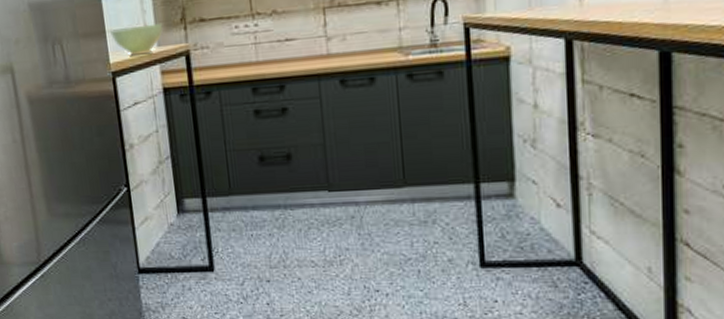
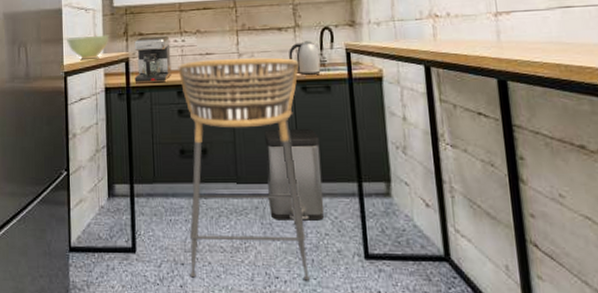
coffee maker: none [194,19,244,80] -> present [134,35,172,83]
bar stool: none [251,39,417,295] -> present [178,57,311,281]
pedal bin: none [360,123,434,230] -> present [264,128,325,221]
kettle: none [390,15,431,61] -> present [289,41,321,76]

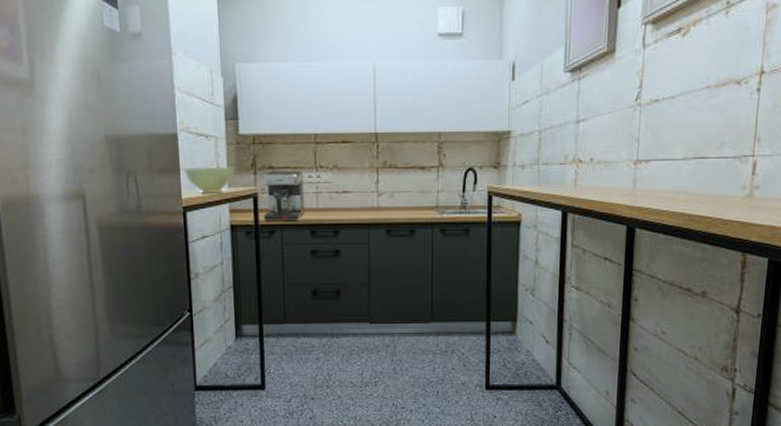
bar stool: present [178,57,311,281] -> none [312,197,439,411]
pedal bin: present [264,128,325,221] -> none [400,270,453,357]
kettle: present [289,41,321,76] -> none [430,182,461,218]

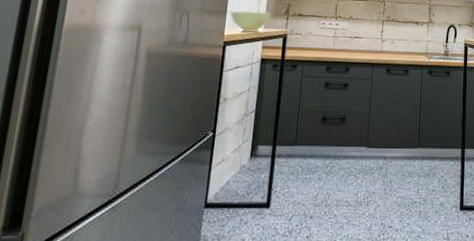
coffee maker: present [263,170,305,220] -> none [289,17,326,58]

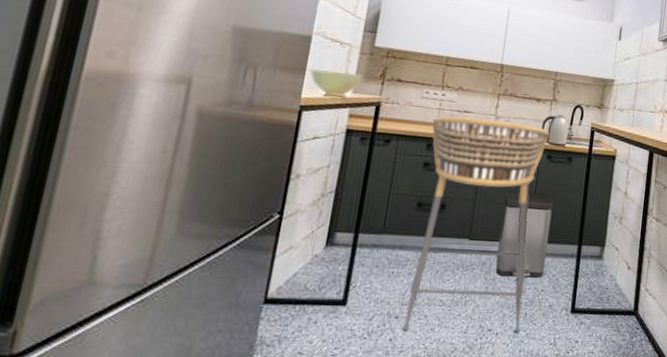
bar stool: none [316,41,428,229] -> present [402,116,549,333]
pedal bin: none [391,103,437,179] -> present [495,190,553,278]
kettle: none [421,34,445,63] -> present [542,114,570,147]

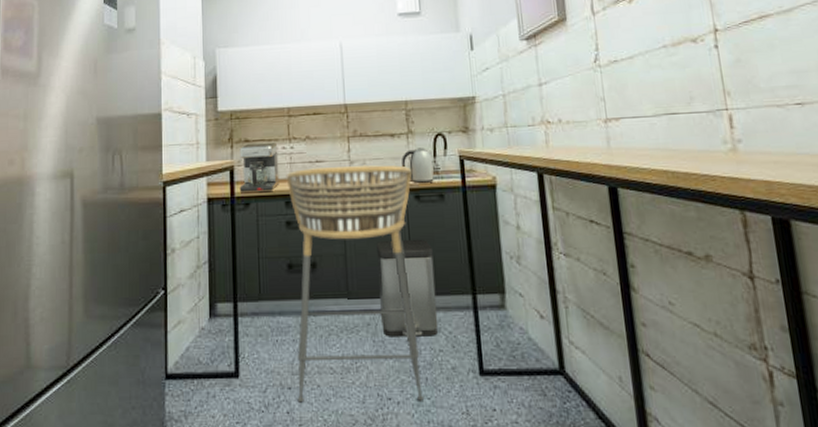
bowl: present [310,69,364,98] -> none [166,141,213,169]
coffee maker: none [382,83,430,132] -> present [239,142,279,192]

